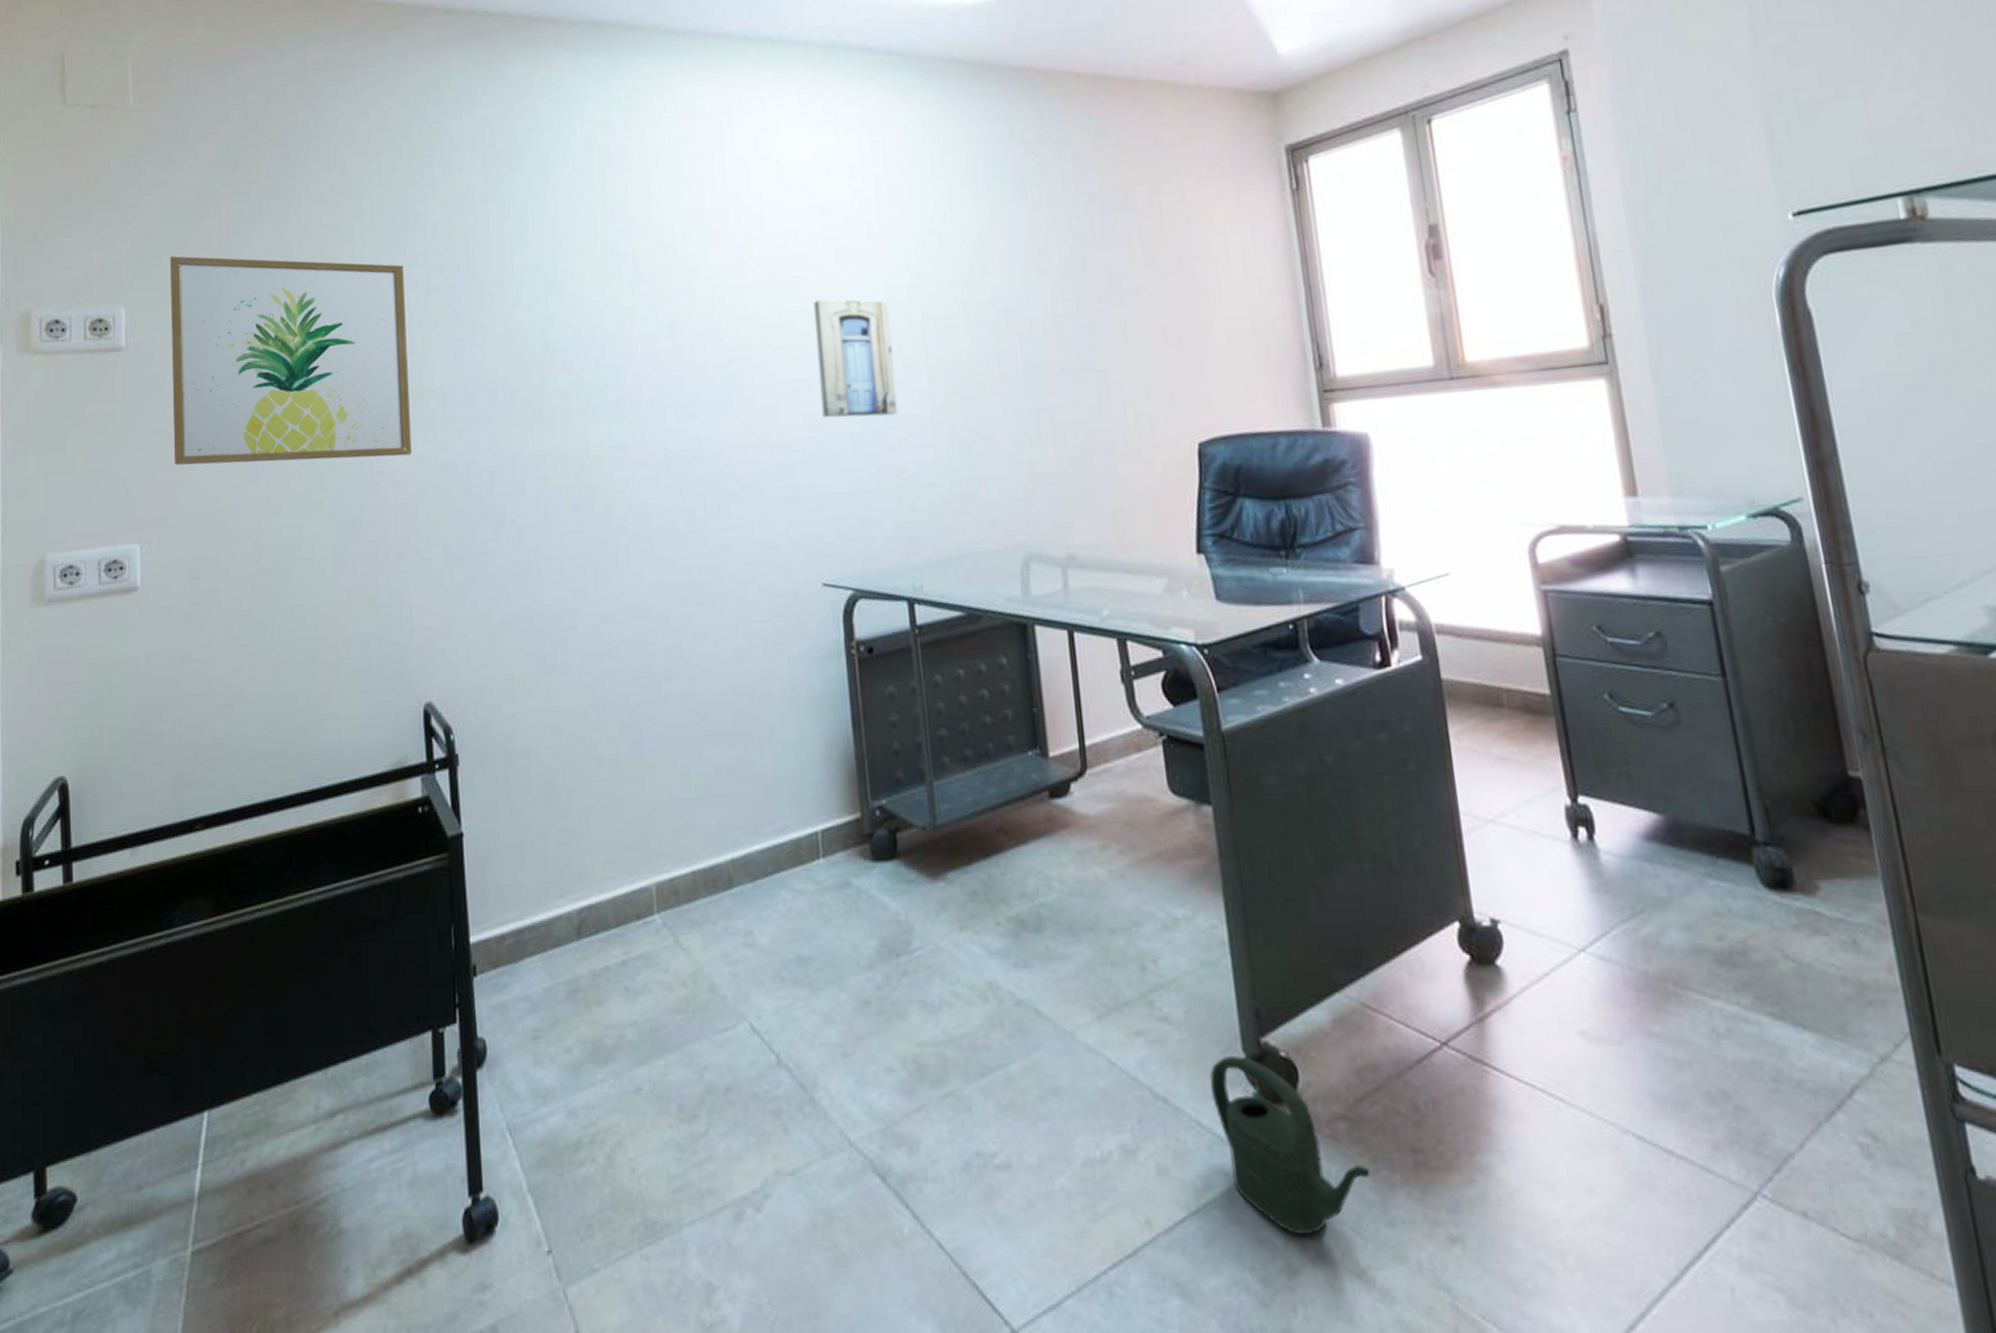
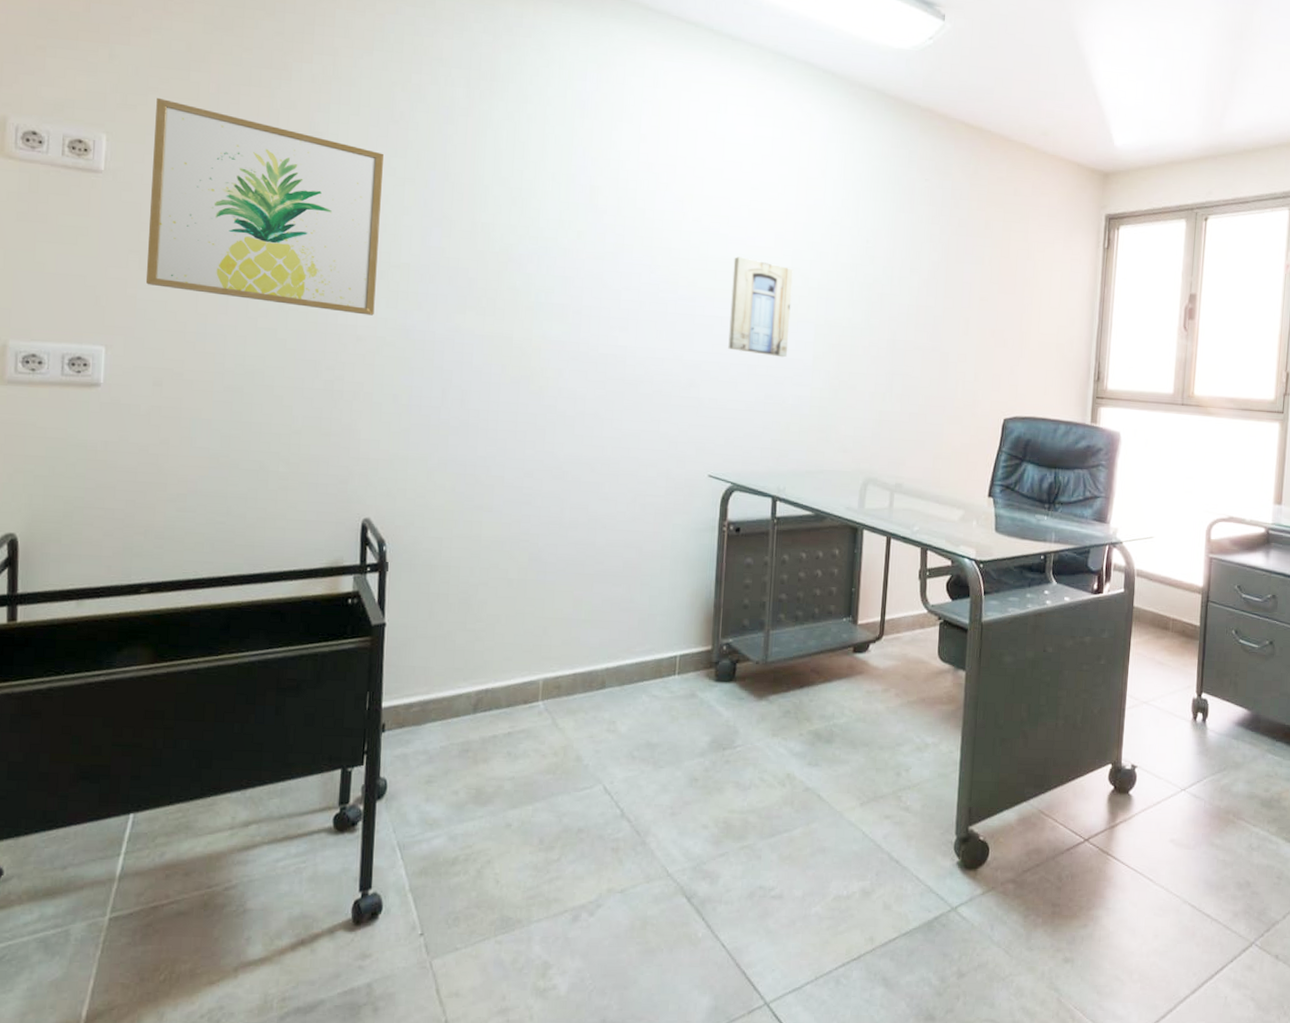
watering can: present [1210,1056,1371,1236] -> none [929,837,1024,953]

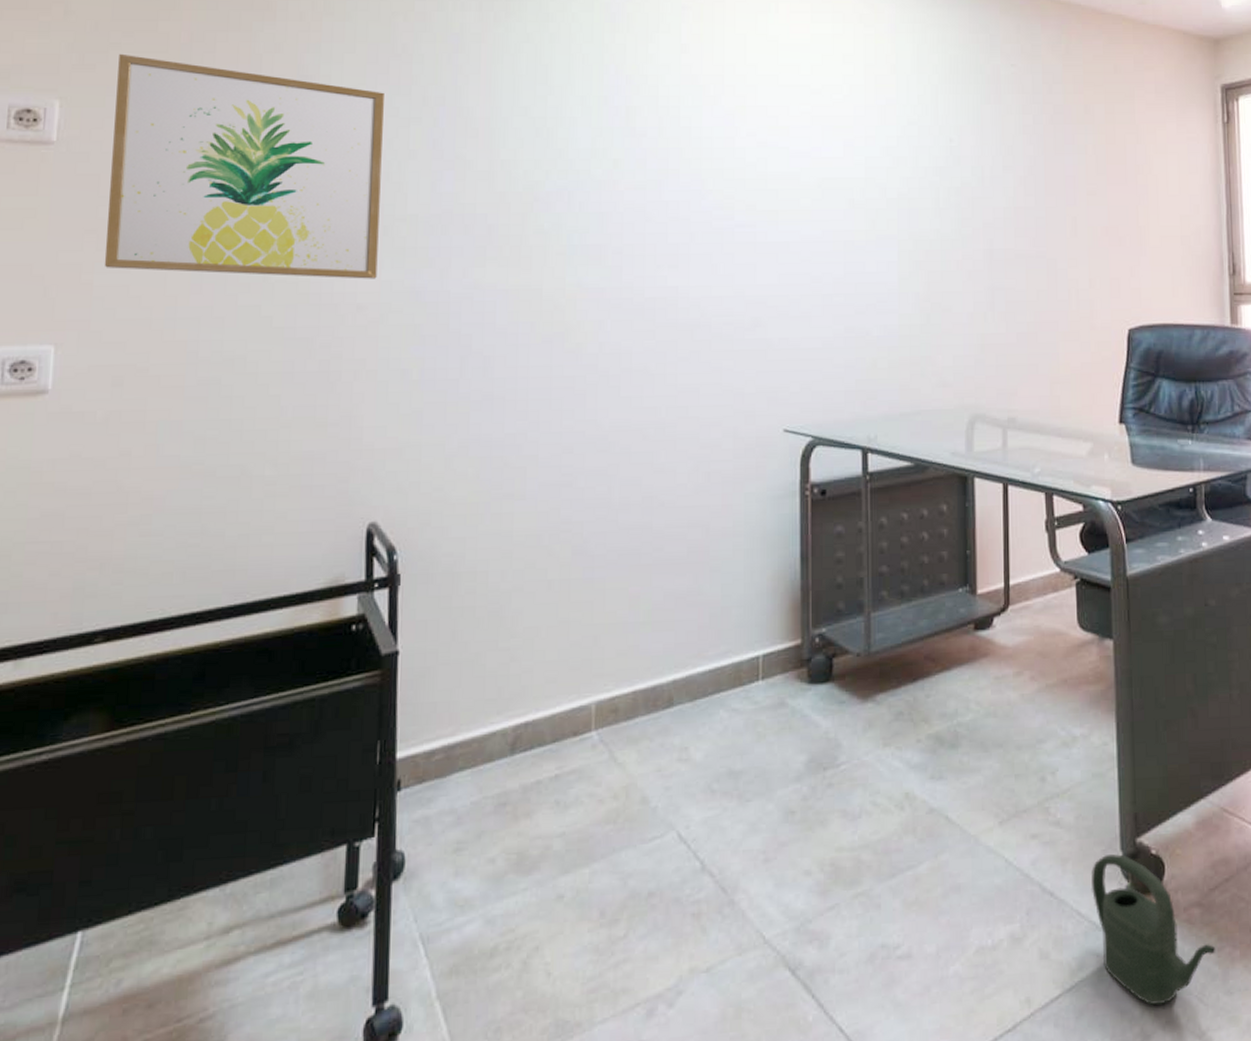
wall art: present [728,257,793,358] -> none [797,171,868,283]
watering can: none [929,837,1024,953] -> present [1091,854,1216,1006]

